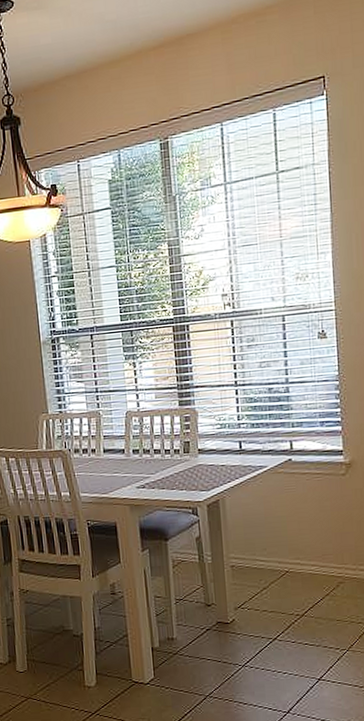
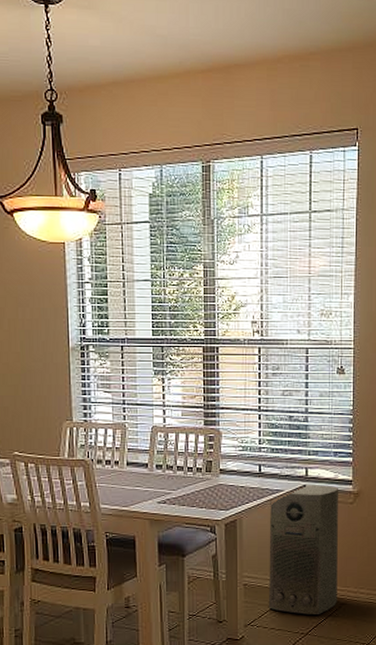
air purifier: none [254,457,334,595] -> present [269,485,339,615]

